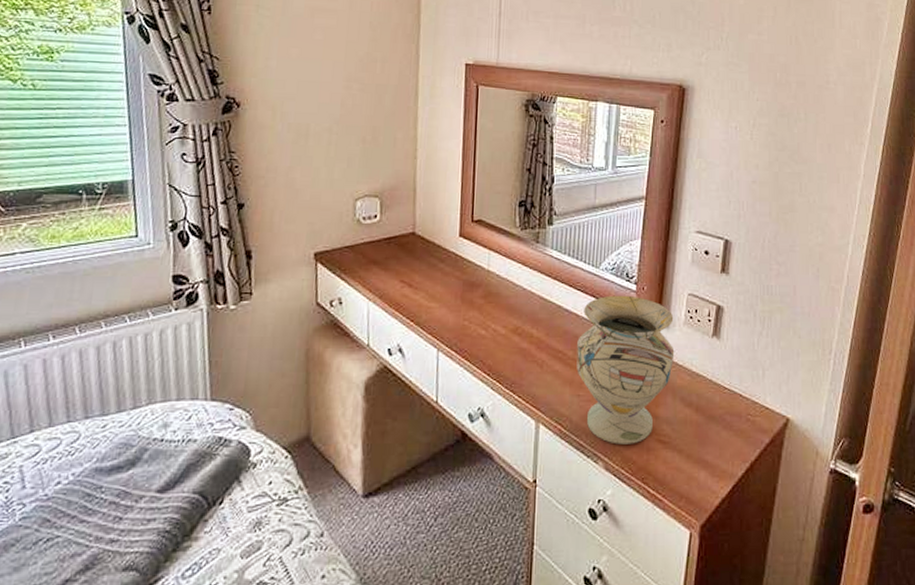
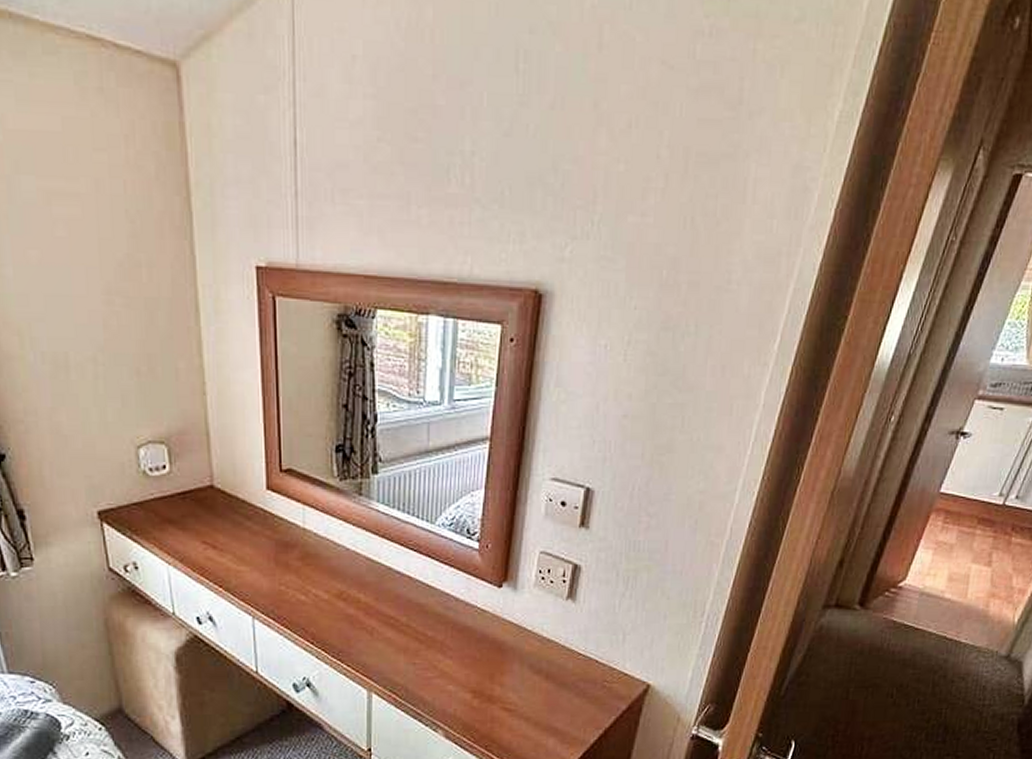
decorative vase: present [576,295,675,445] -> none [411,554,523,713]

